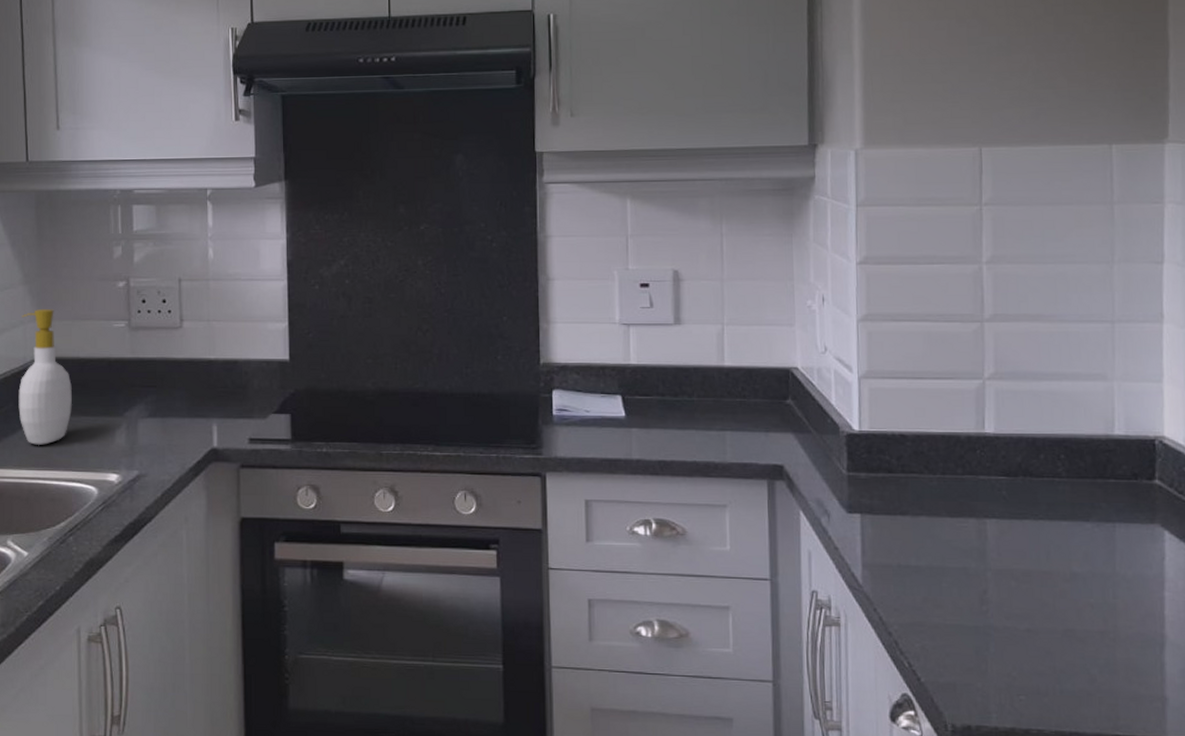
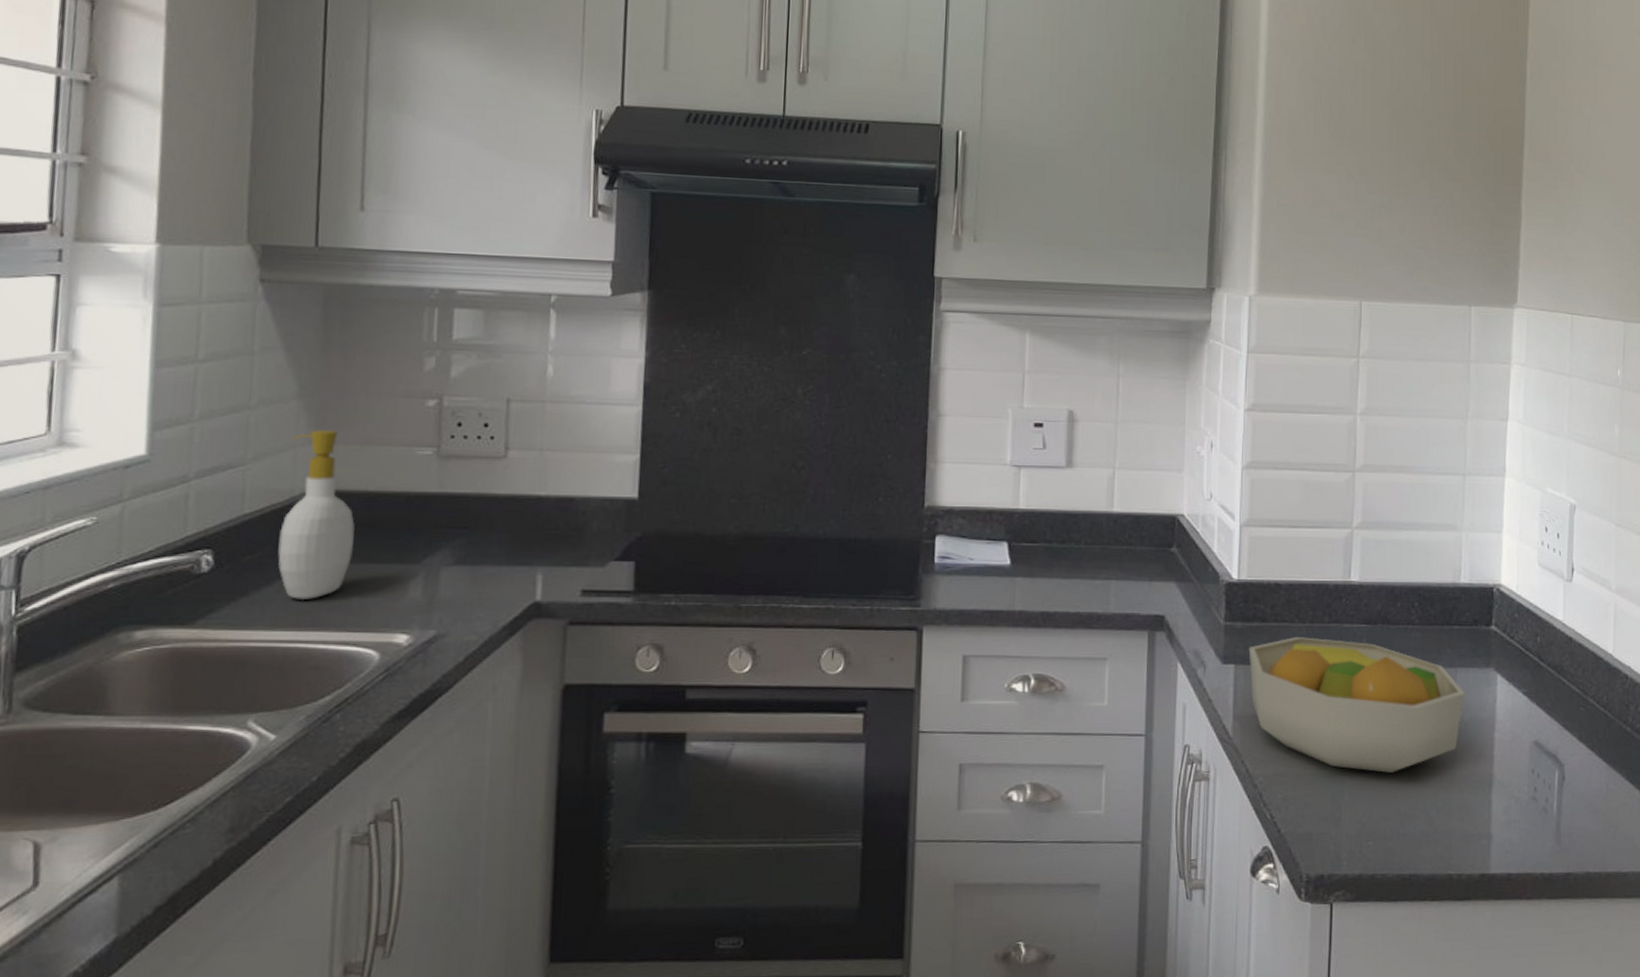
fruit bowl: none [875,488,1126,628] -> present [1248,637,1465,773]

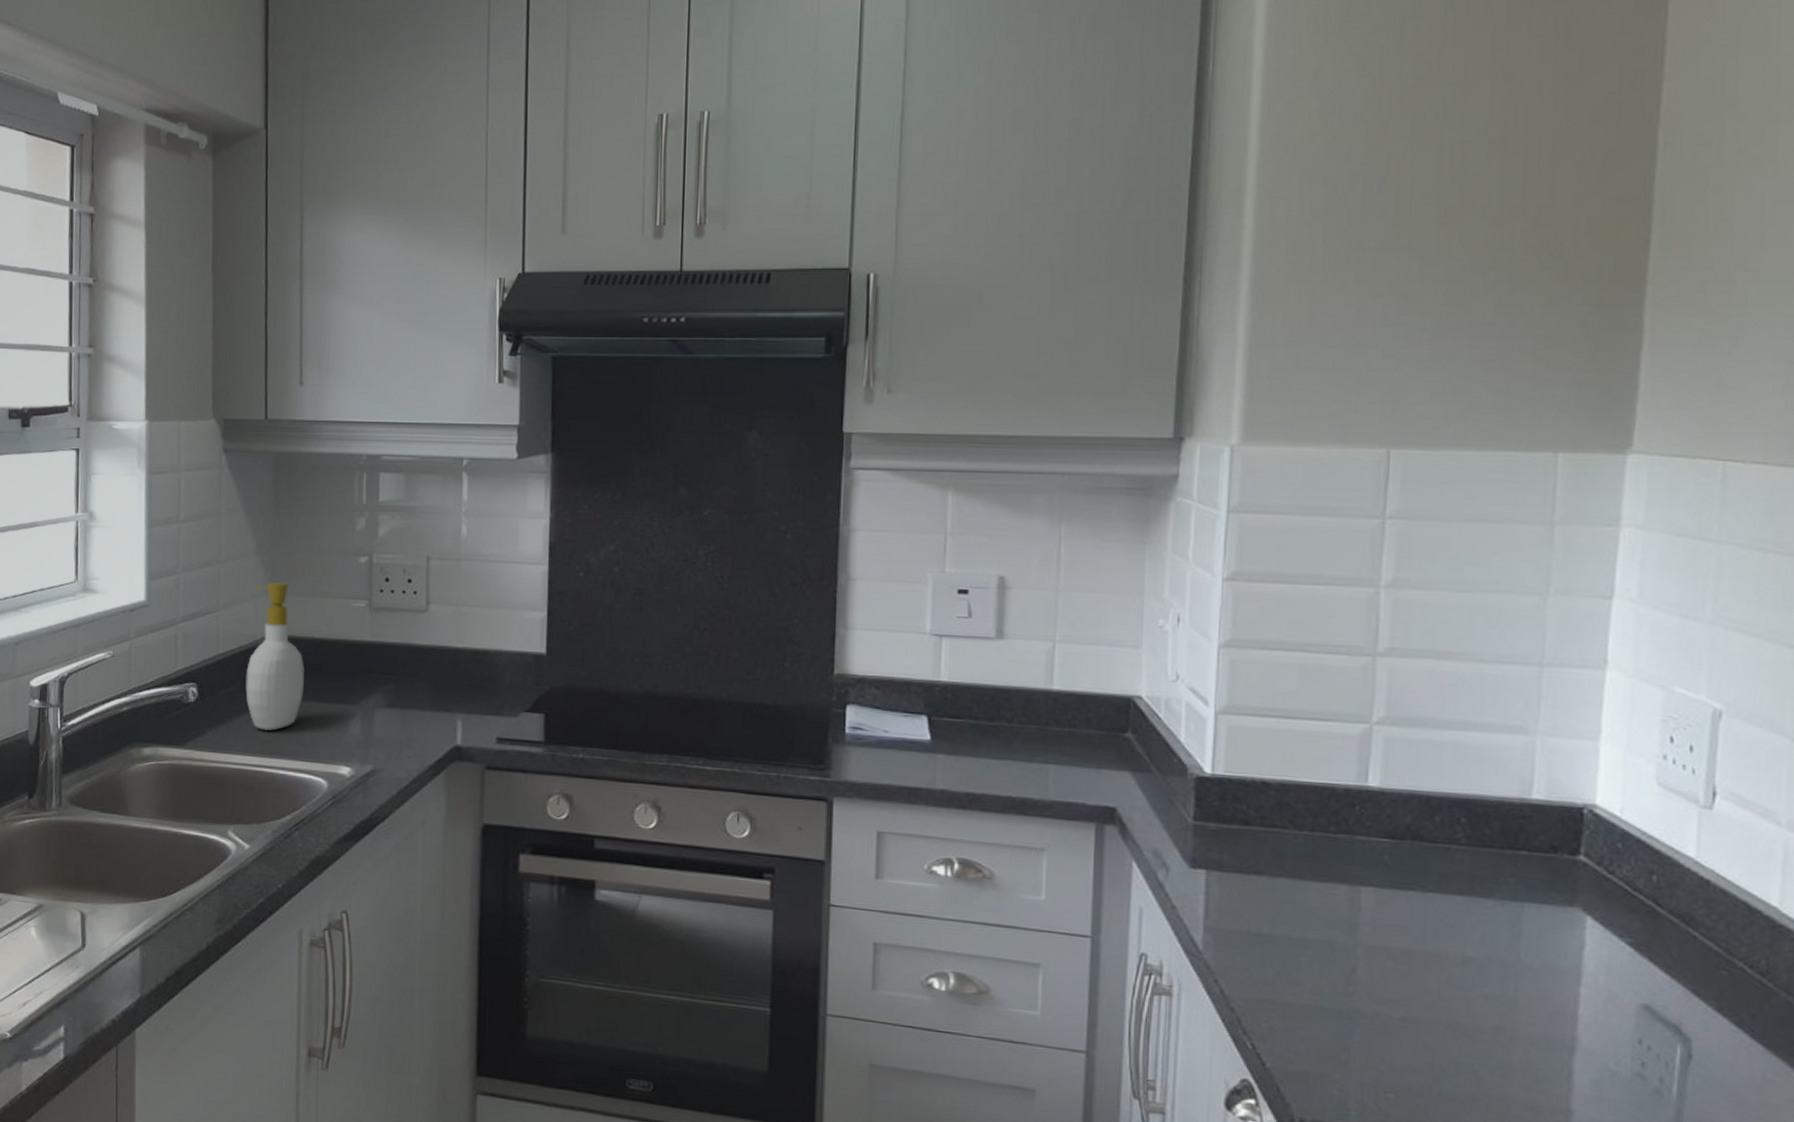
fruit bowl: present [1248,637,1465,773] -> none [1225,845,1535,1018]

